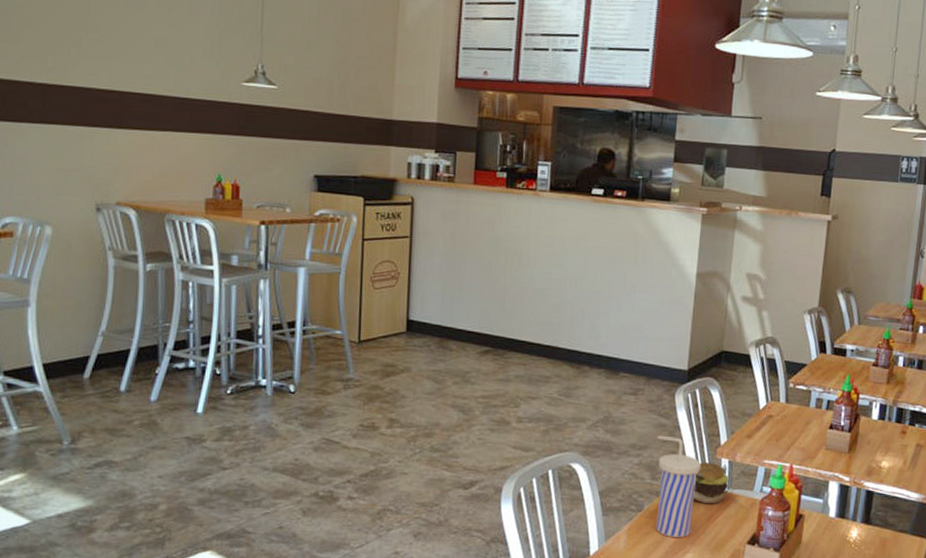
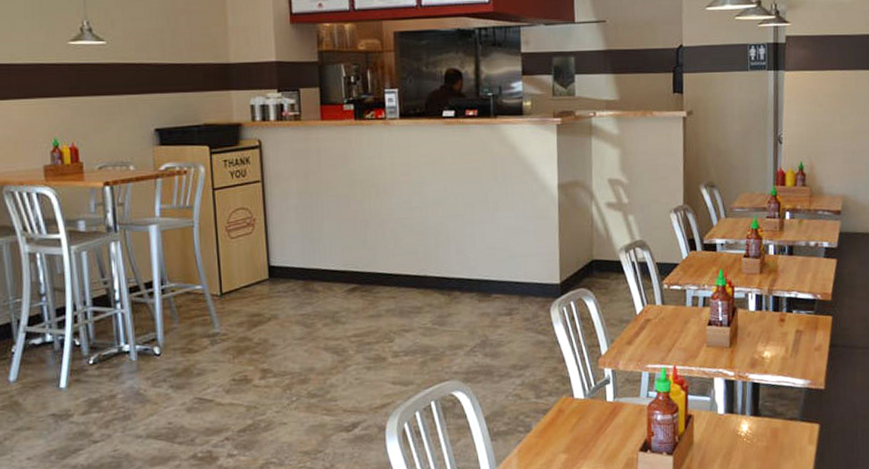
beverage cup: present [655,435,700,537] -> none [537,352,584,454]
burger: present [693,462,729,504] -> none [579,374,615,416]

